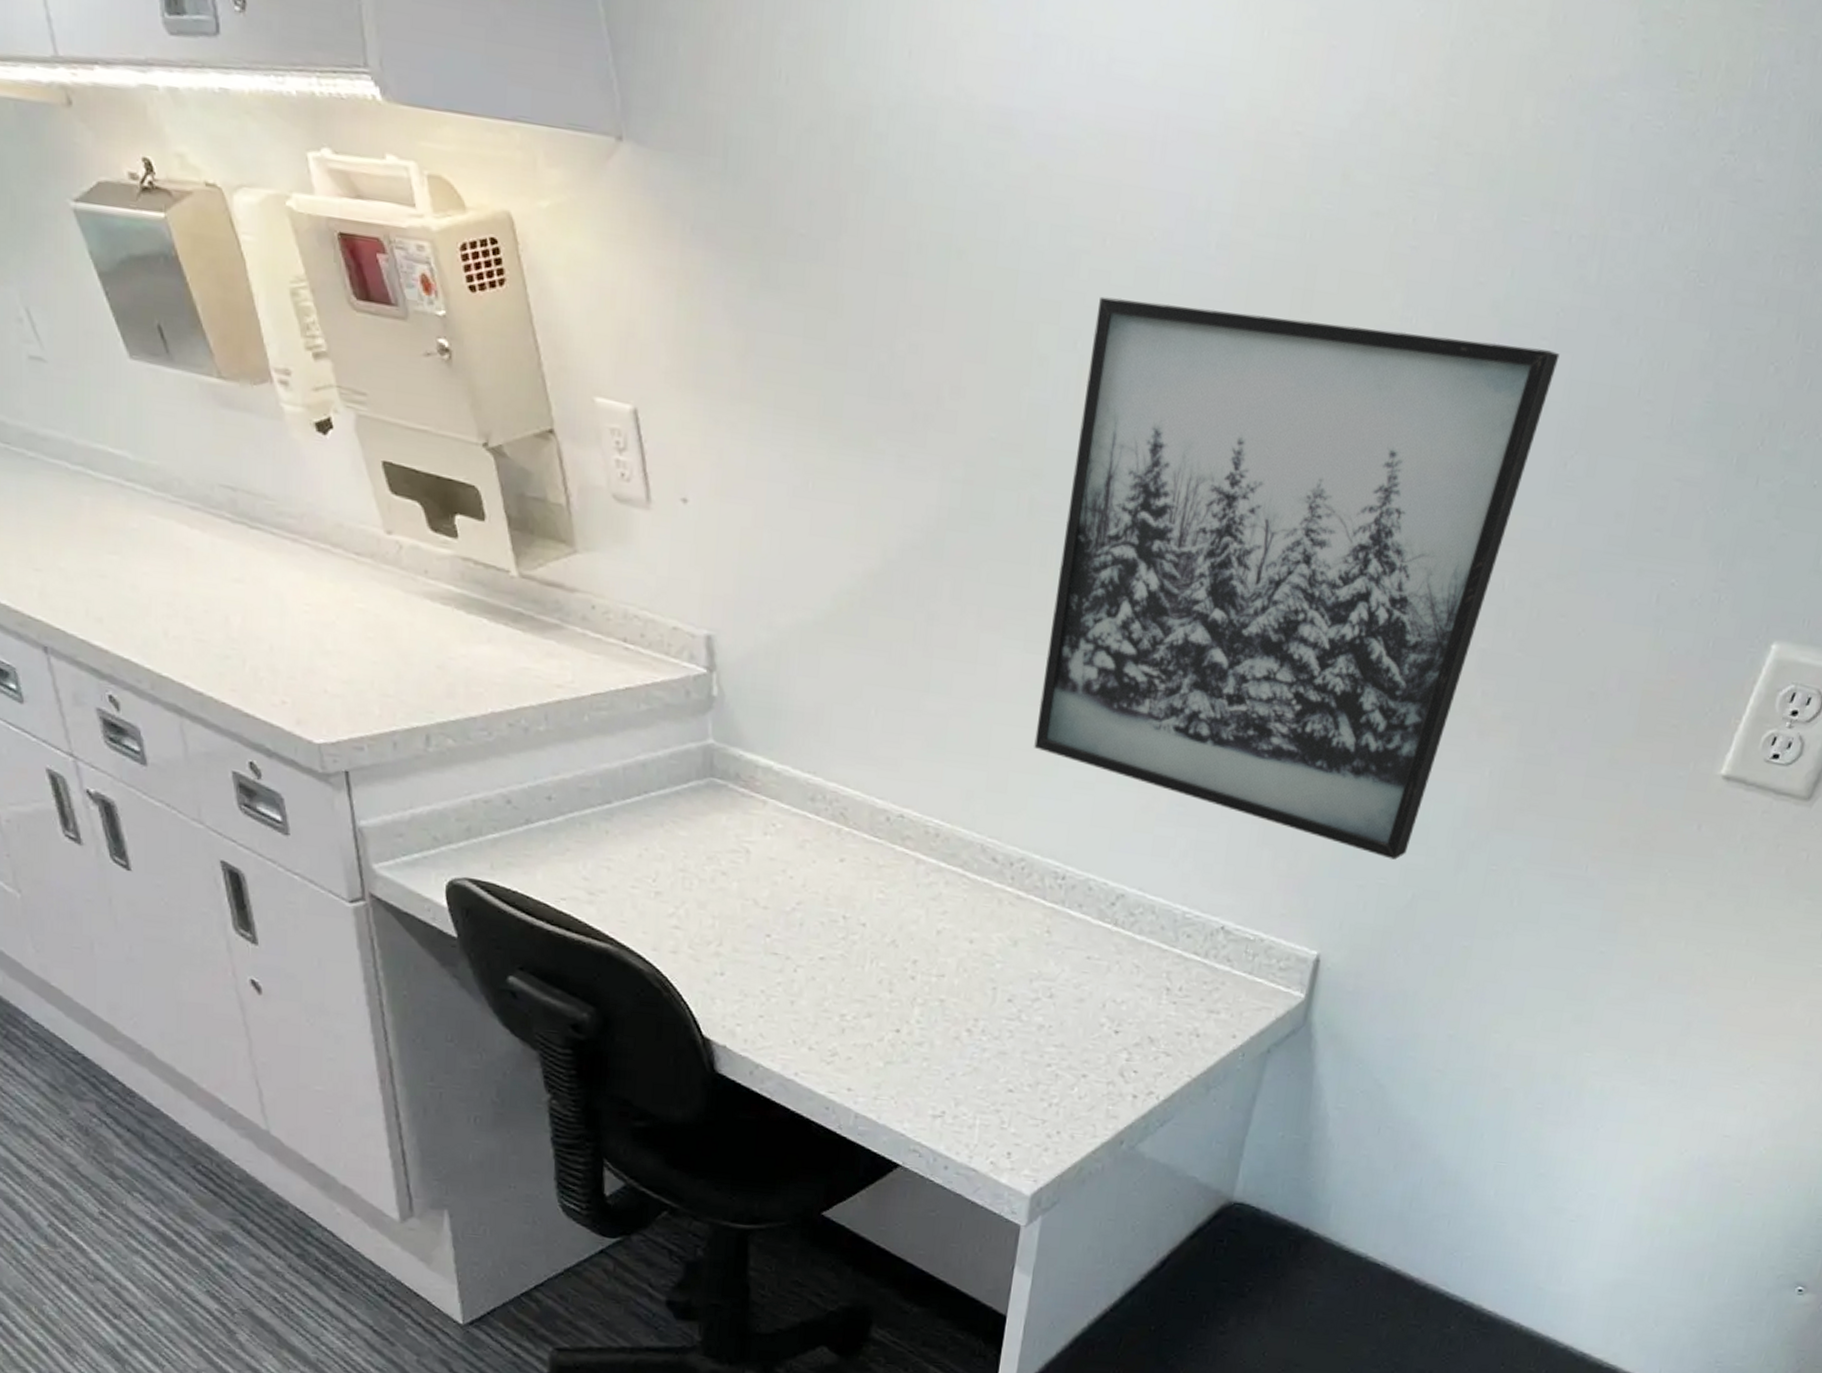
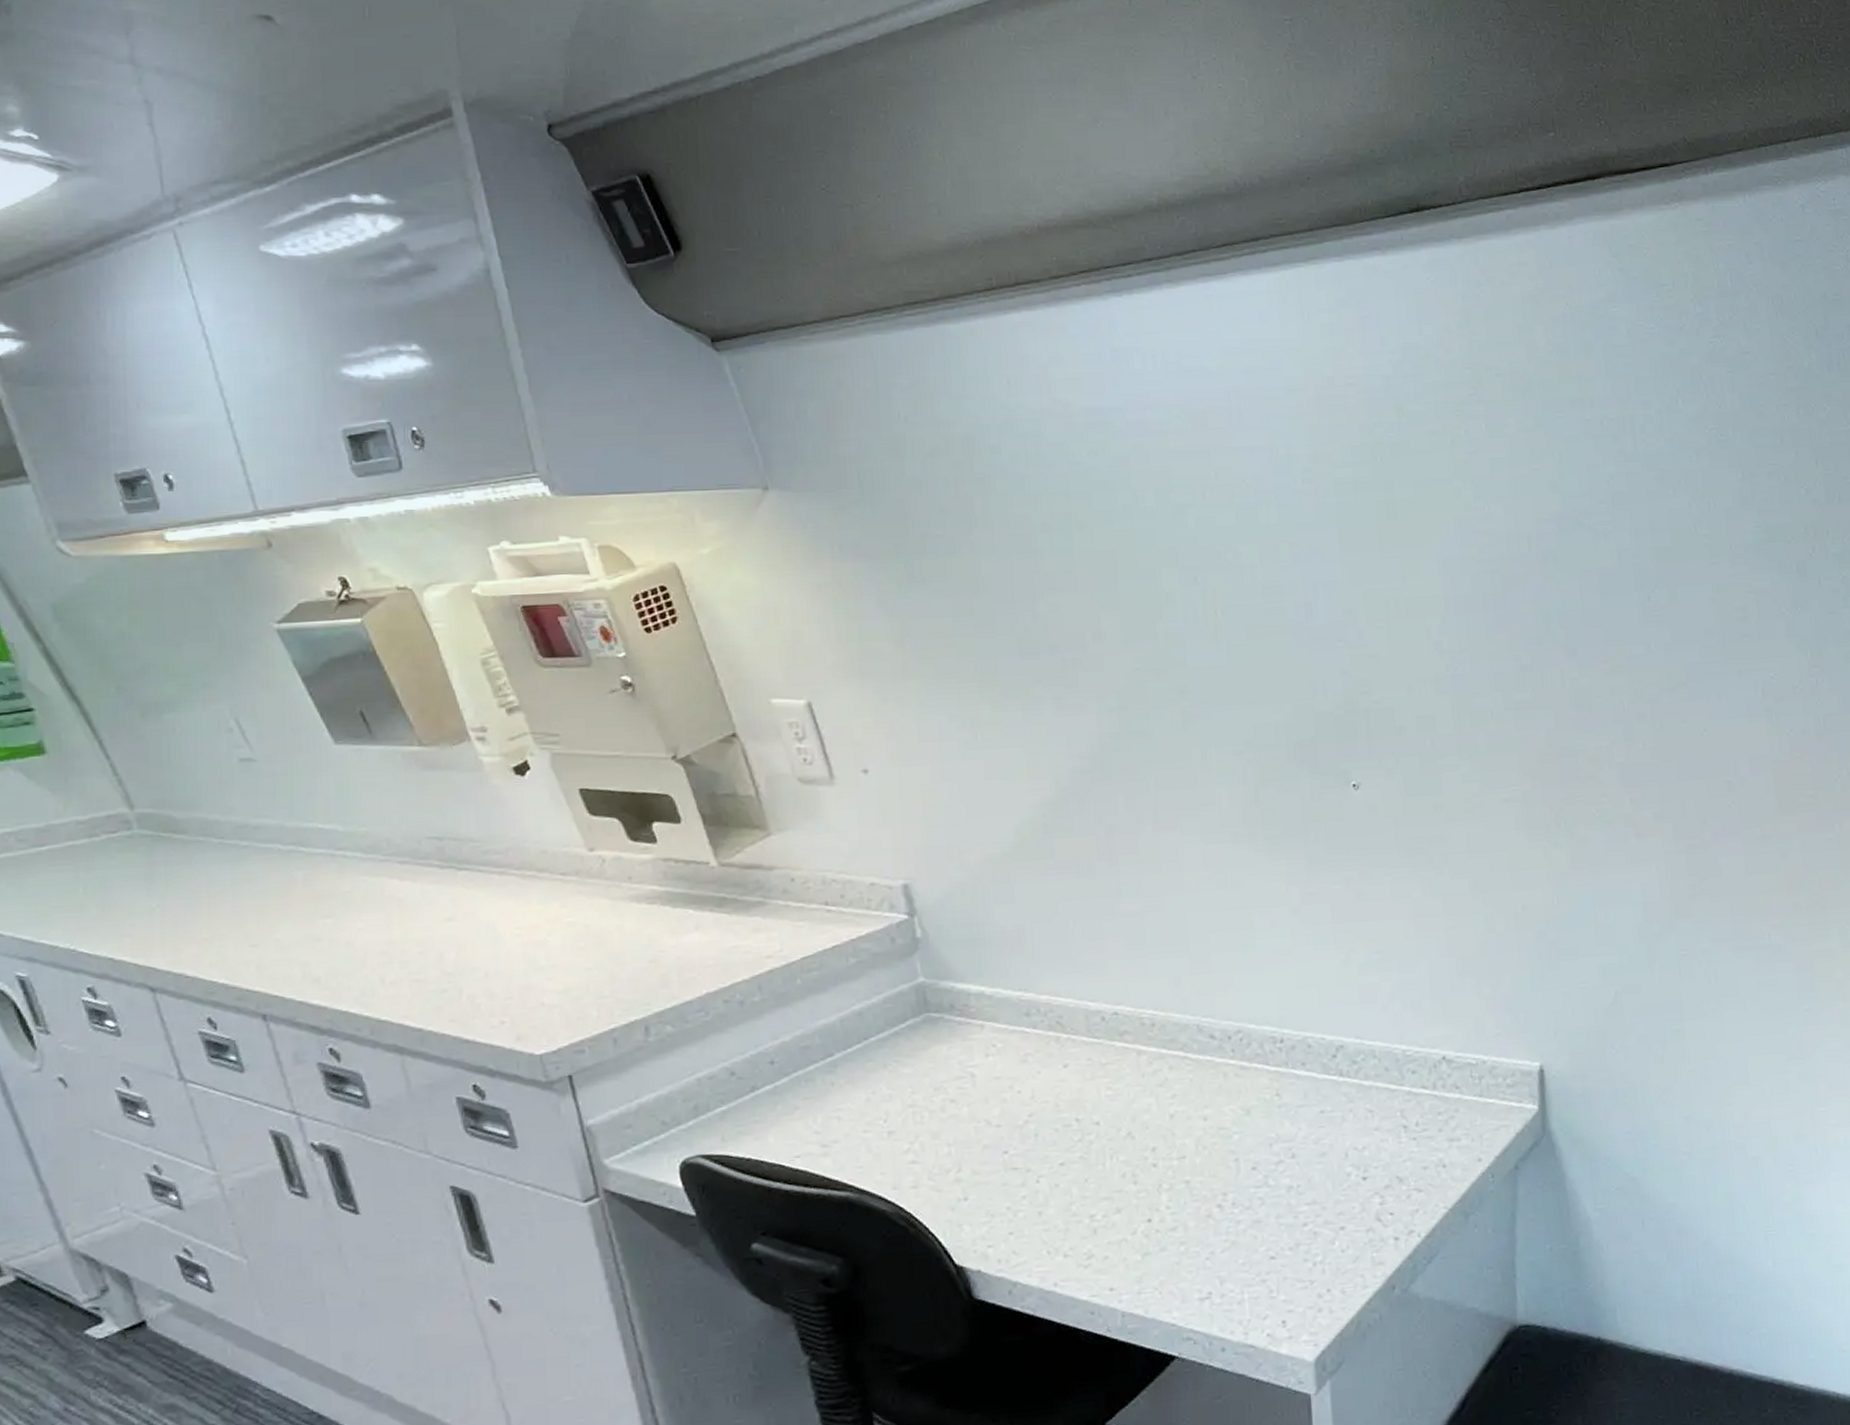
wall art: present [1034,296,1560,860] -> none [1209,511,1620,964]

